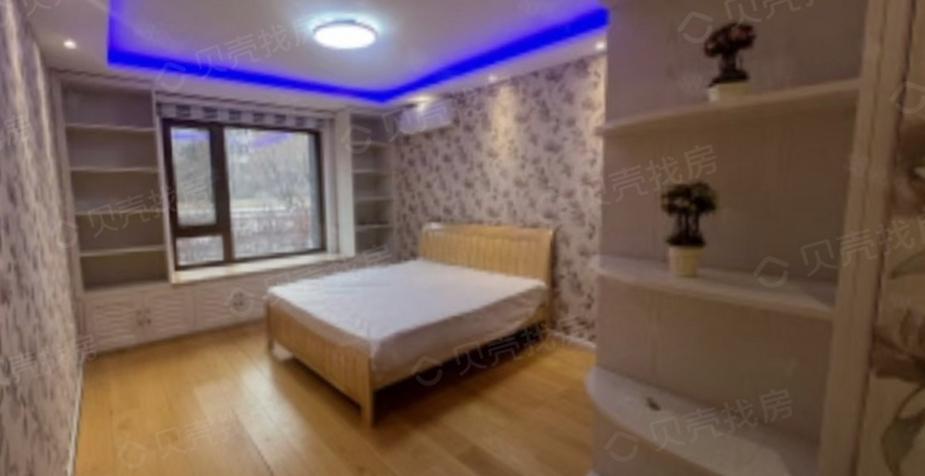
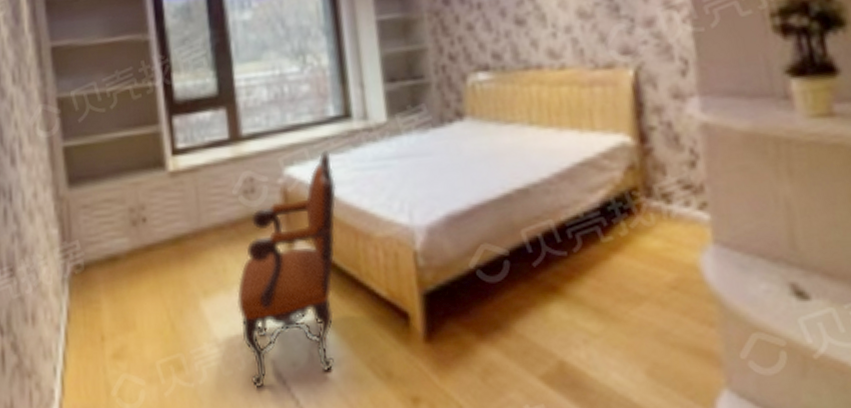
armchair: none [224,275,311,456] -> present [237,149,337,389]

